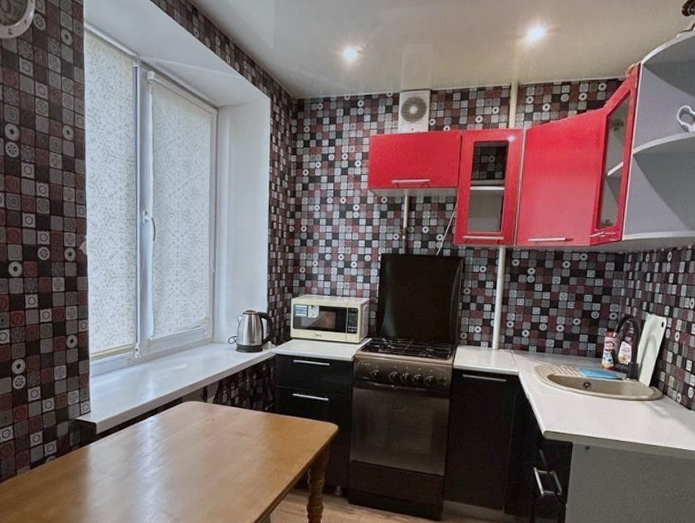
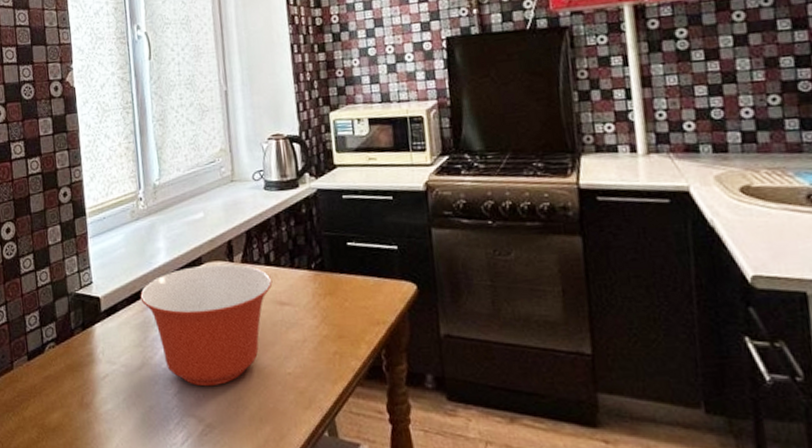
mixing bowl: none [130,403,235,492] -> present [140,264,273,387]

